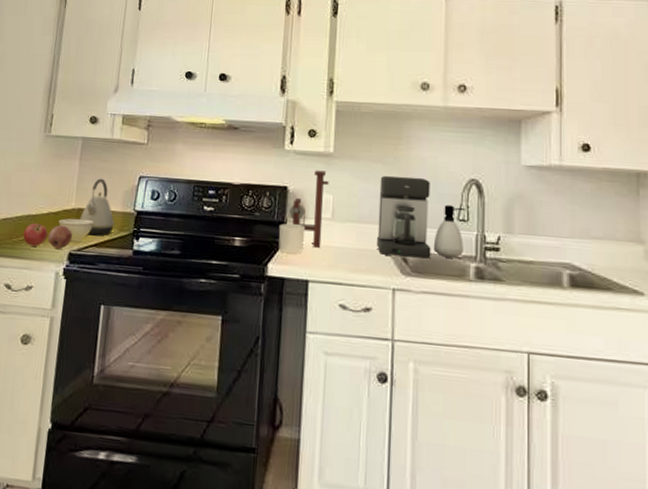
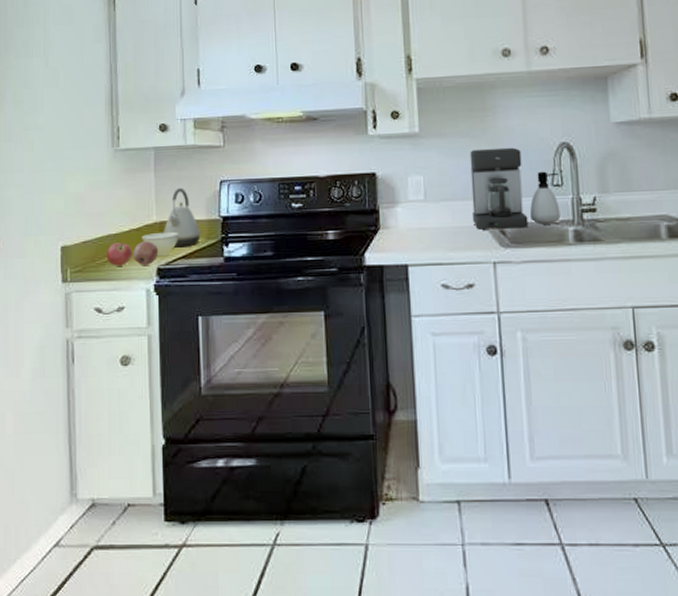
mug: present [278,223,304,254] -> none [371,210,399,241]
paper towel holder: present [289,170,329,248] -> none [380,152,418,231]

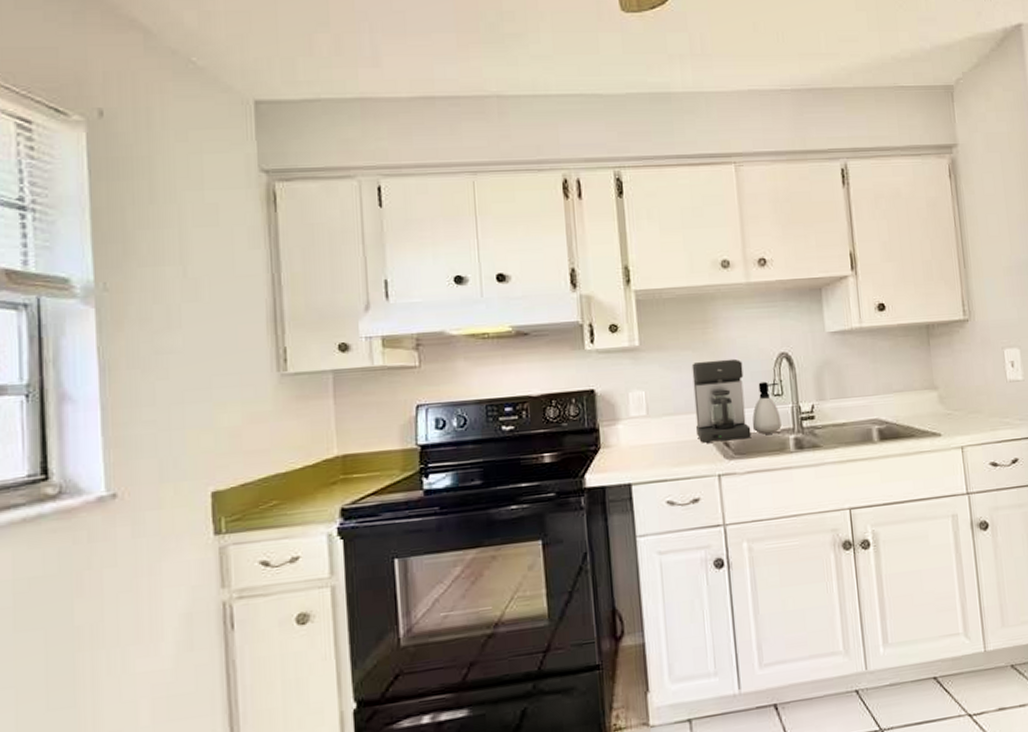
fruit: present [106,243,133,266] -> none [273,482,309,510]
fruit: present [133,240,159,267] -> none [308,477,342,508]
bowl: present [142,231,180,257] -> none [319,465,368,495]
kettle: present [164,187,201,248] -> none [348,414,394,484]

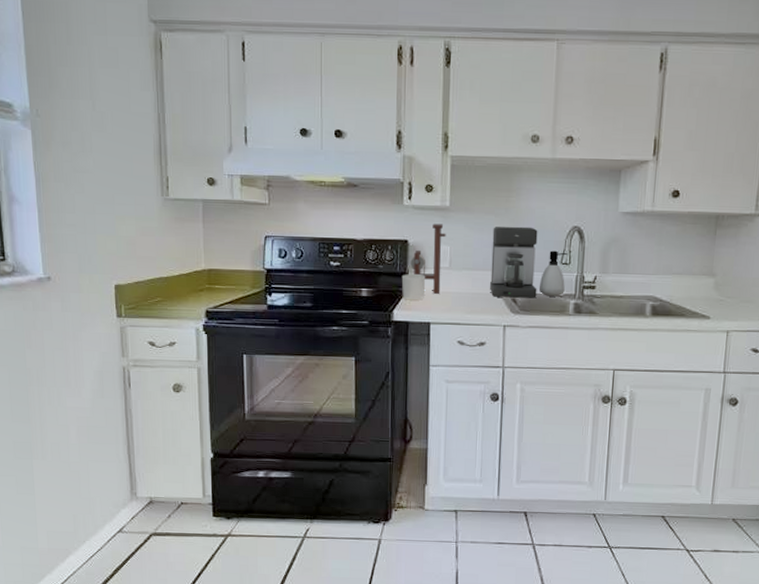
mug: none [591,427,621,461] -> present [401,274,425,301]
paper towel holder: none [600,366,640,448] -> present [410,223,446,294]

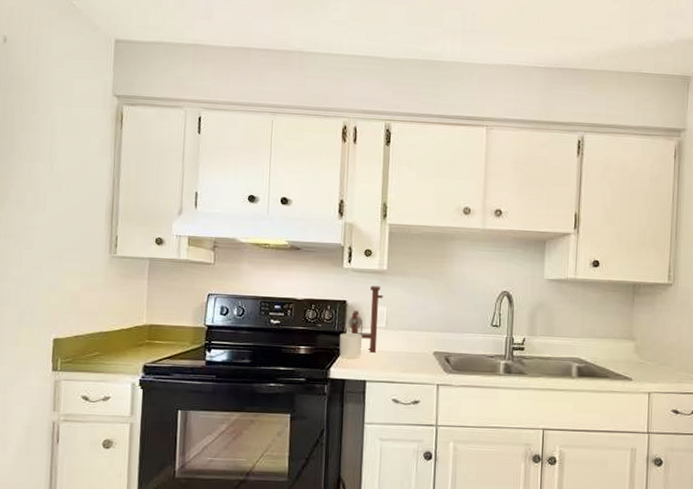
coffee maker: present [489,226,538,298] -> none [423,289,470,358]
soap dispenser: present [538,250,568,297] -> none [470,313,498,357]

